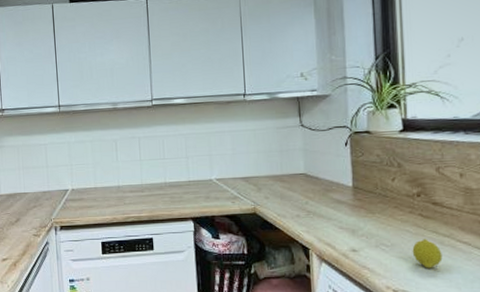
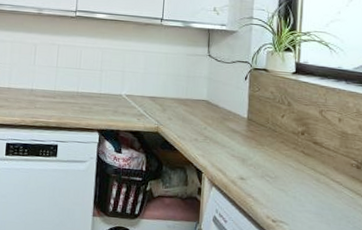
fruit: present [412,239,443,268] -> none [292,175,318,203]

